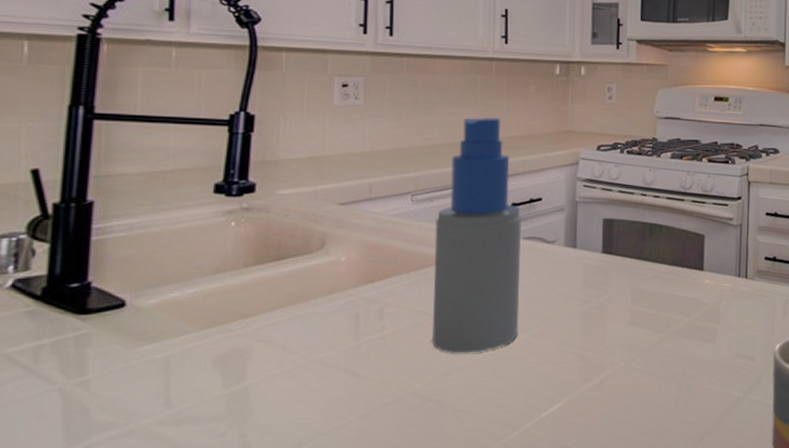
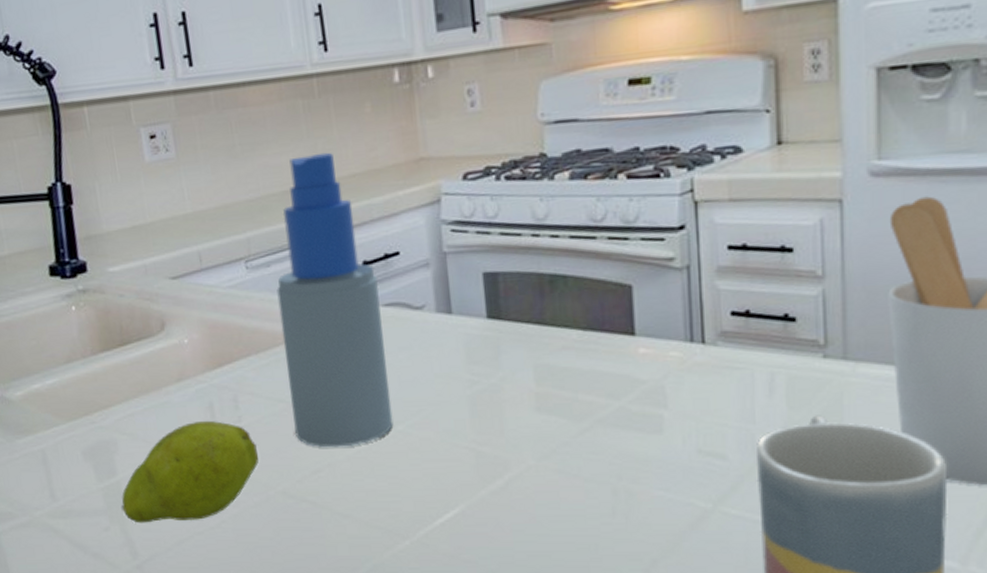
fruit: none [245,329,395,427] -> present [122,420,259,523]

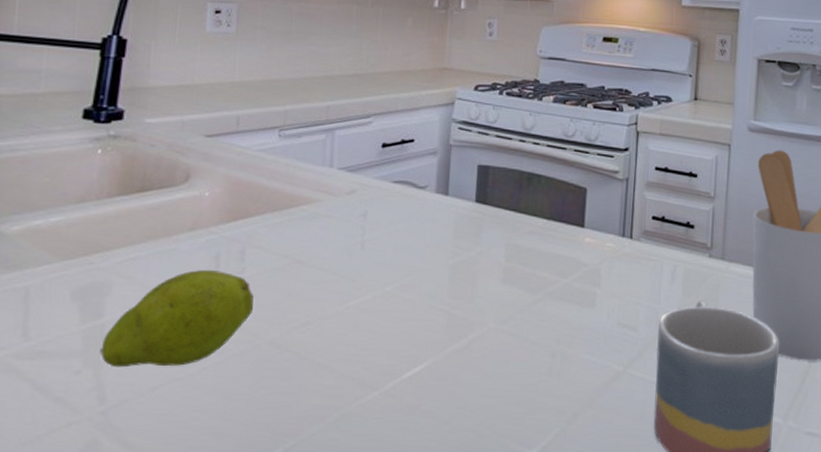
spray bottle: present [277,152,394,448] -> none [293,50,393,303]

